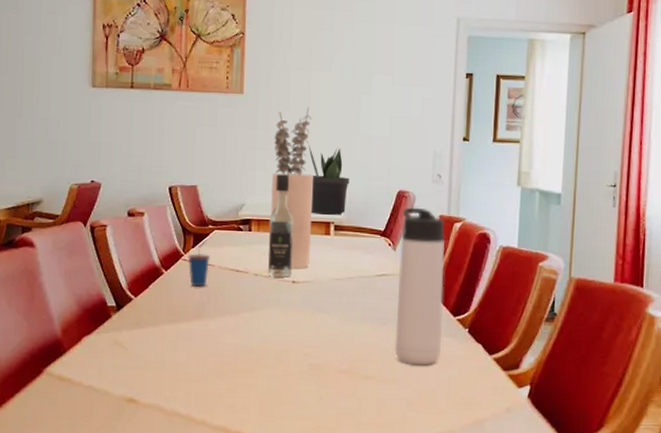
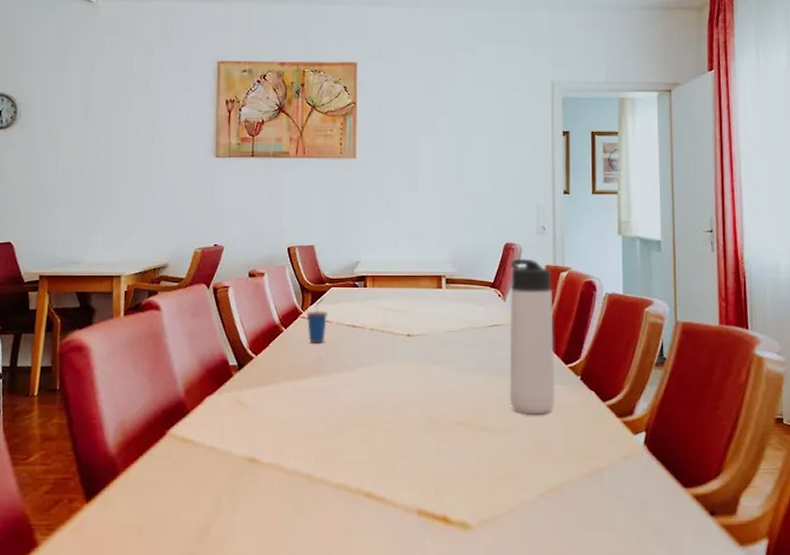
bottle: present [268,174,294,278] -> none [383,232,407,331]
vase: present [271,106,313,269] -> none [385,167,424,323]
planter: present [308,145,350,215] -> none [418,203,459,269]

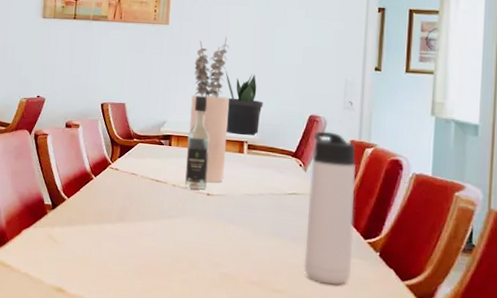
cup: present [306,297,328,343] -> none [114,151,135,193]
bottle: none [383,232,407,331] -> present [185,96,210,190]
vase: none [385,167,424,323] -> present [189,36,229,183]
planter: none [418,203,459,269] -> present [225,71,263,135]

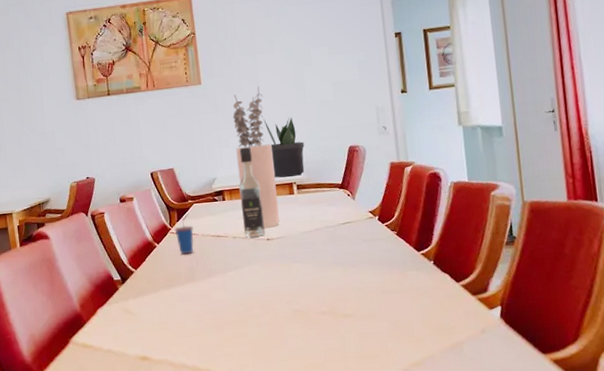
cup: none [114,151,135,193] -> present [174,213,194,255]
thermos bottle: present [304,131,357,285] -> none [356,158,411,300]

